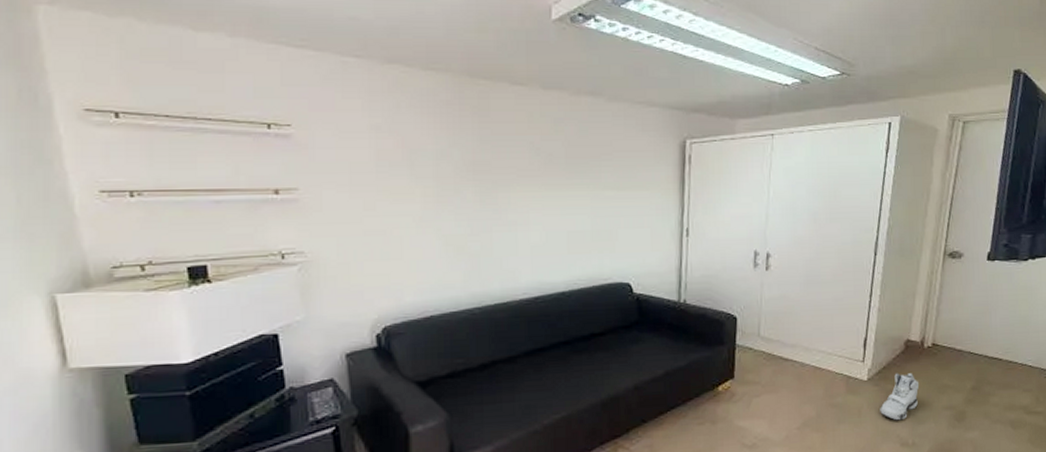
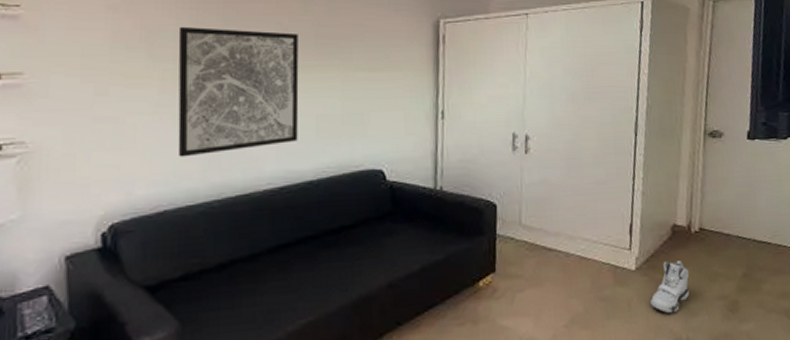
wall art: none [437,145,551,268] -> present [178,26,299,157]

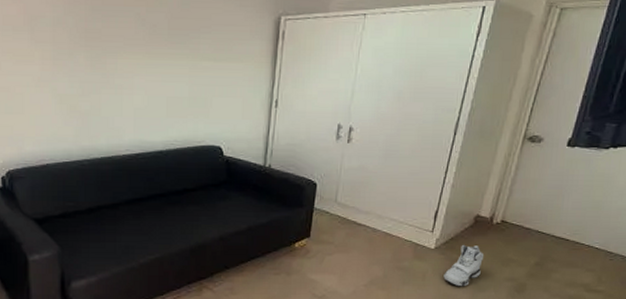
wall art: present [178,26,299,157] -> none [54,13,154,124]

